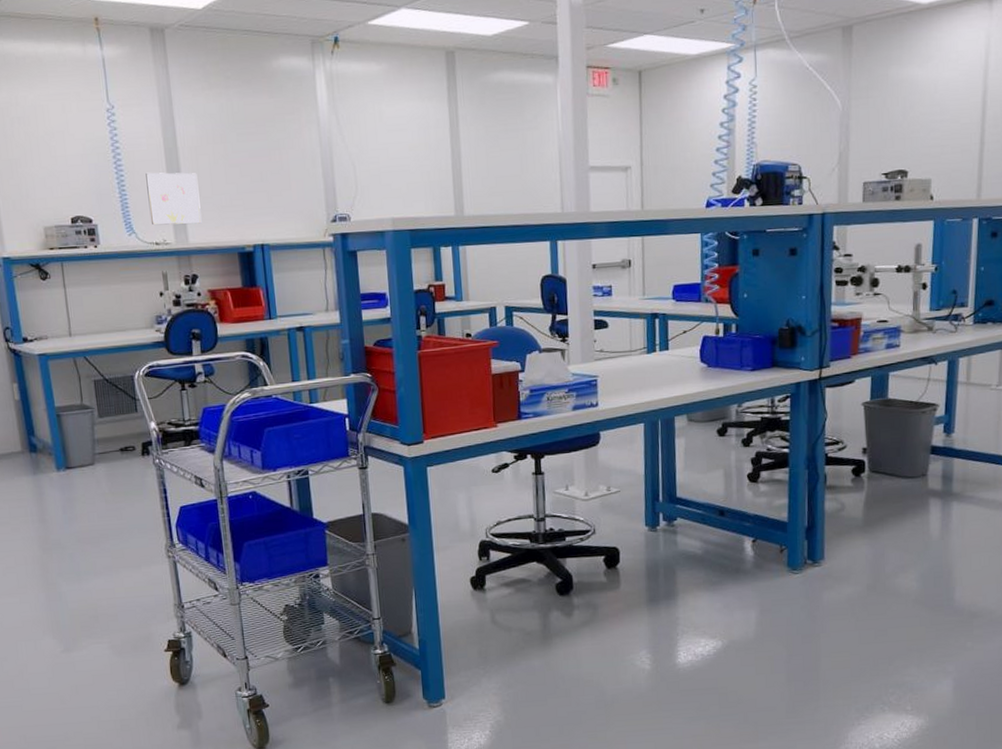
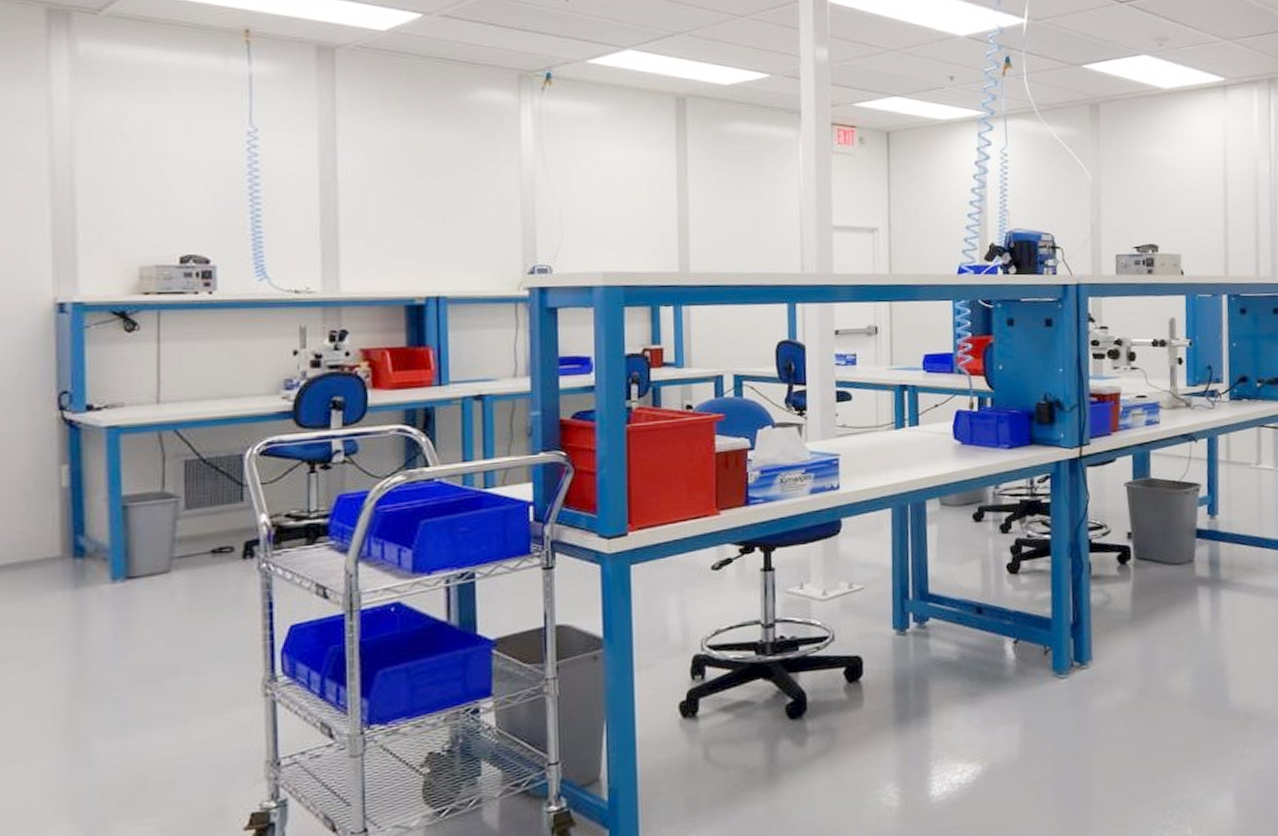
wall art: present [145,172,202,225] -> none [291,207,360,271]

